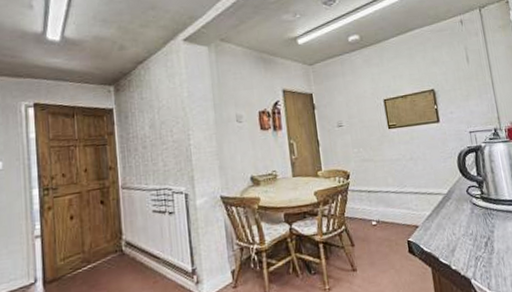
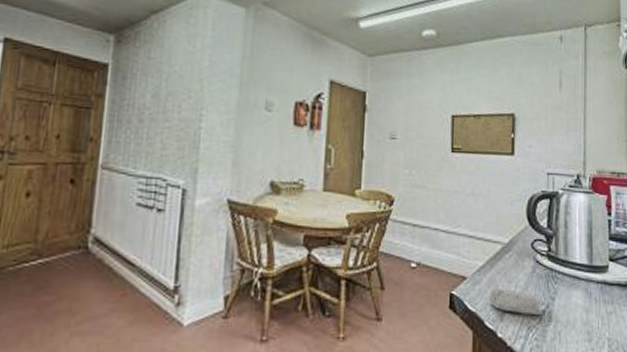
soap bar: none [439,229,485,248] -> present [490,287,541,316]

